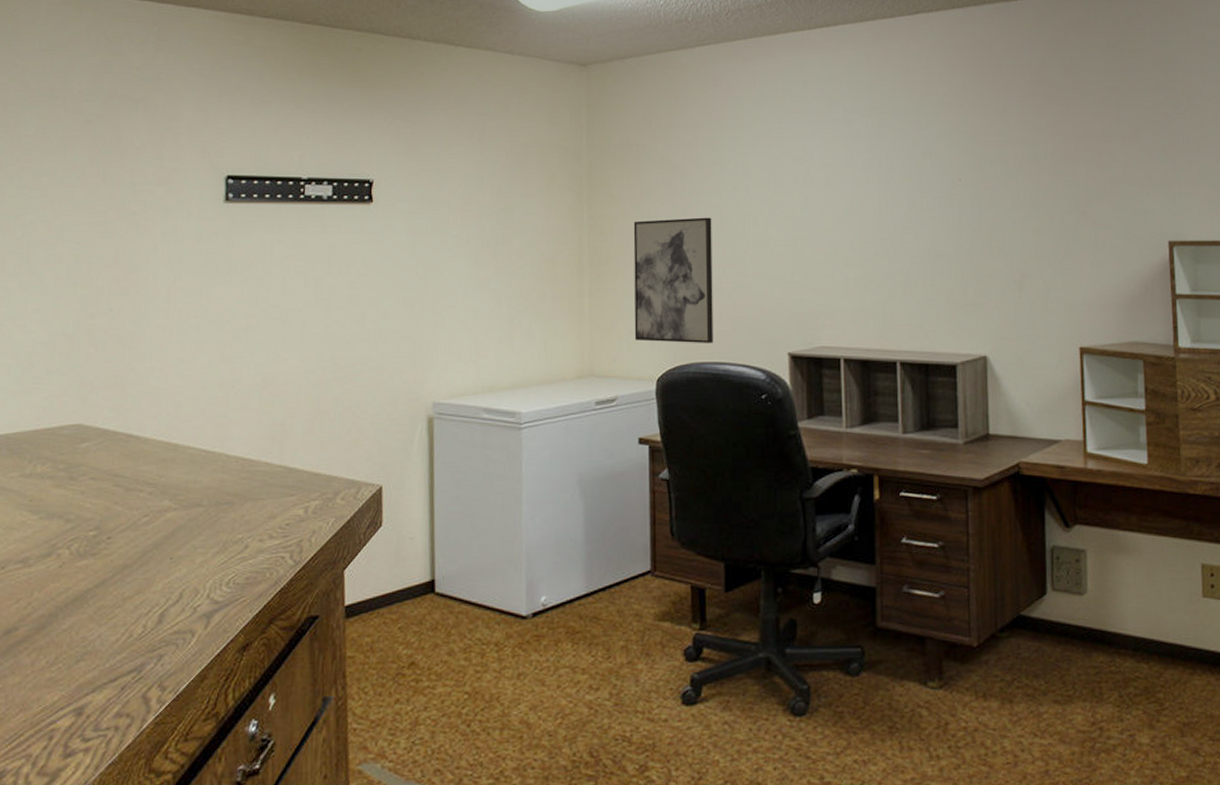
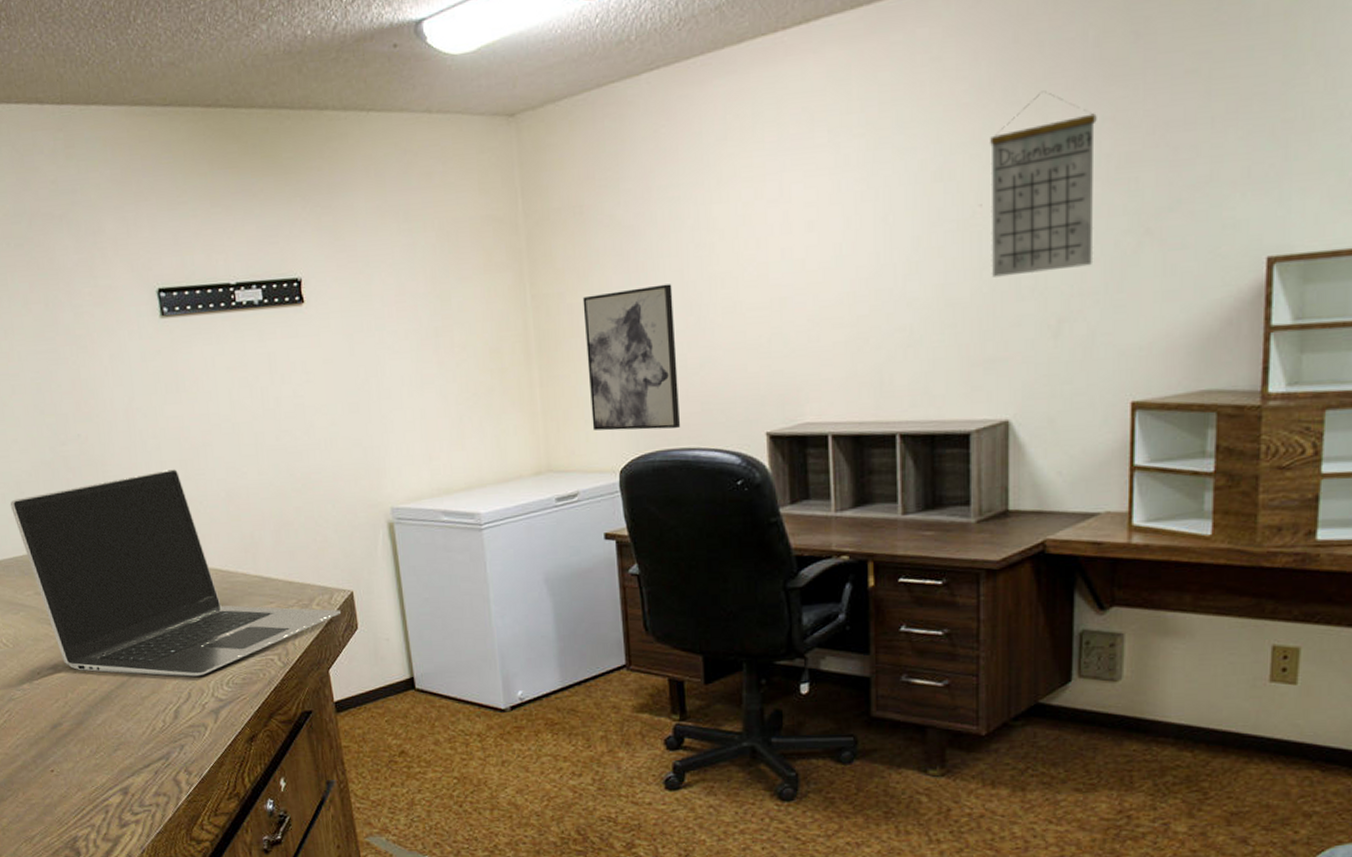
laptop: none [14,351,366,575] -> present [10,469,340,677]
calendar: none [966,100,1044,237] -> present [990,90,1097,277]

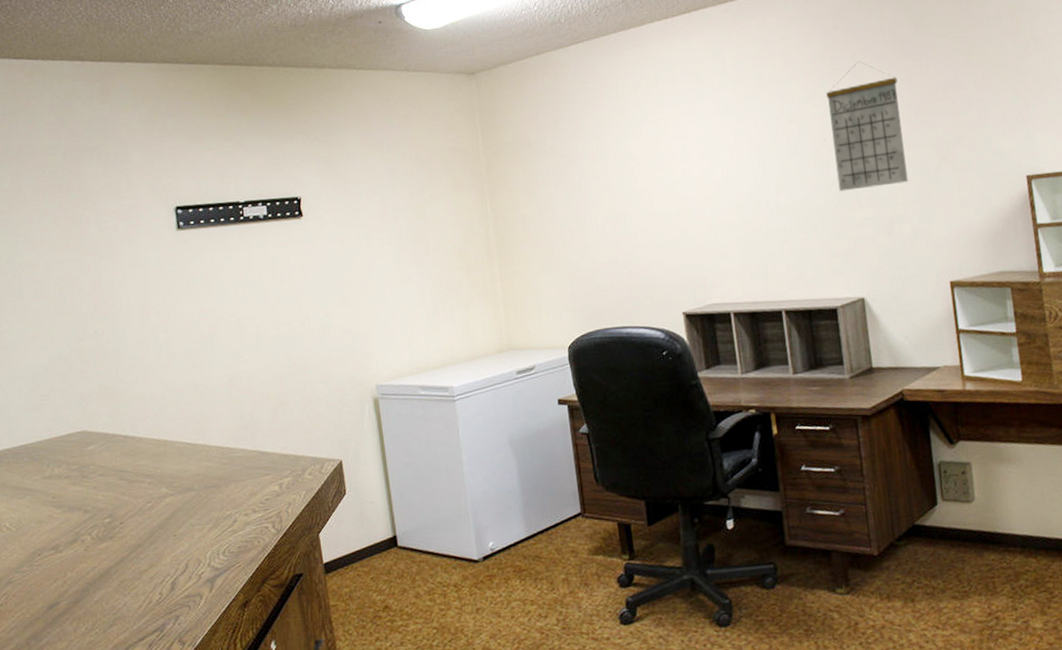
laptop: present [10,469,340,677] -> none [25,359,330,550]
wall art: present [582,284,681,431] -> none [532,198,615,315]

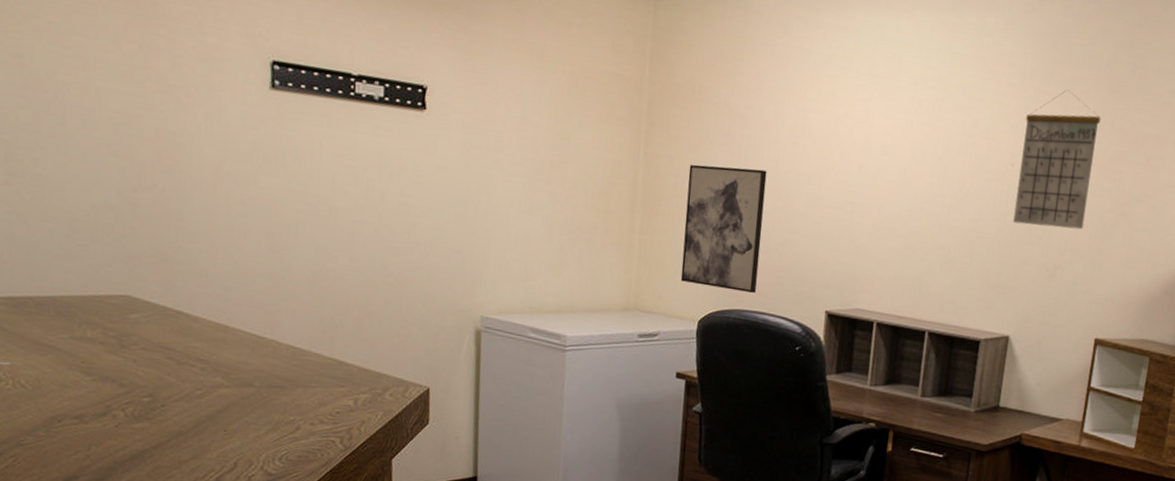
wall art: none [532,198,615,315] -> present [680,164,767,294]

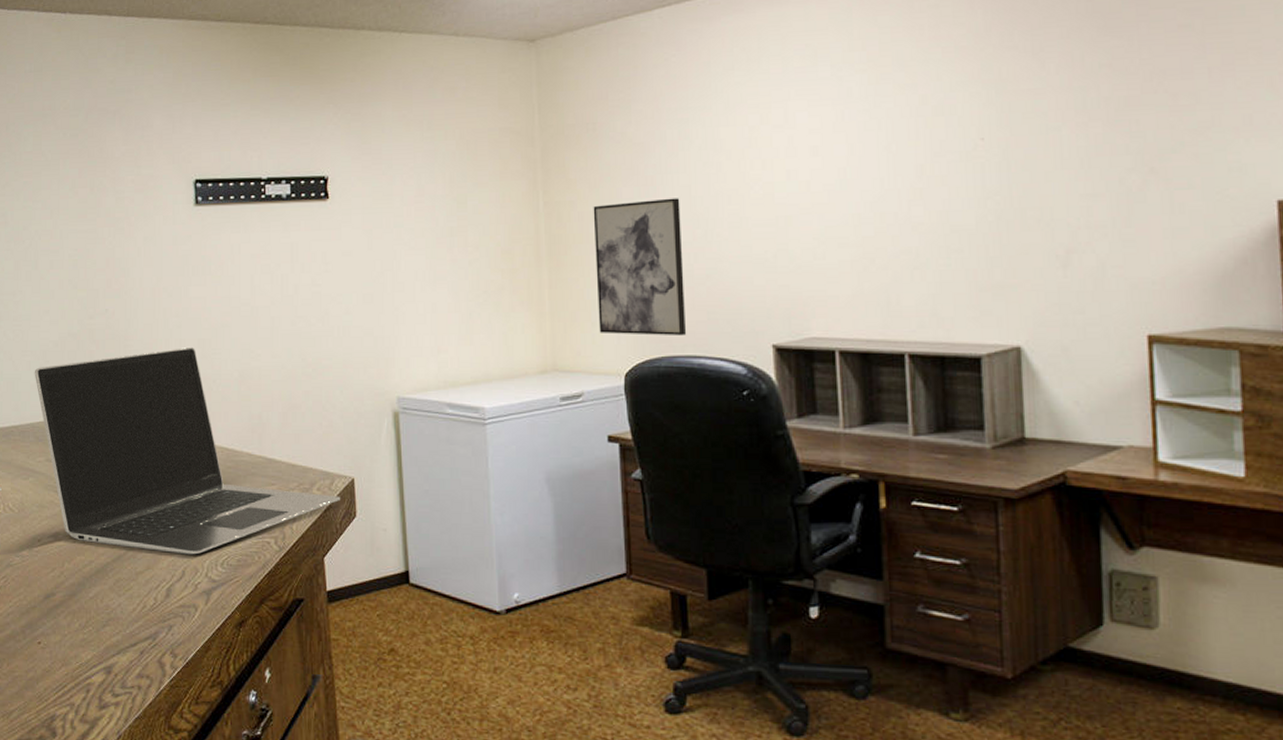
laptop: none [57,236,413,448] -> present [34,347,340,555]
calendar: present [1013,89,1101,230] -> none [989,38,1098,207]

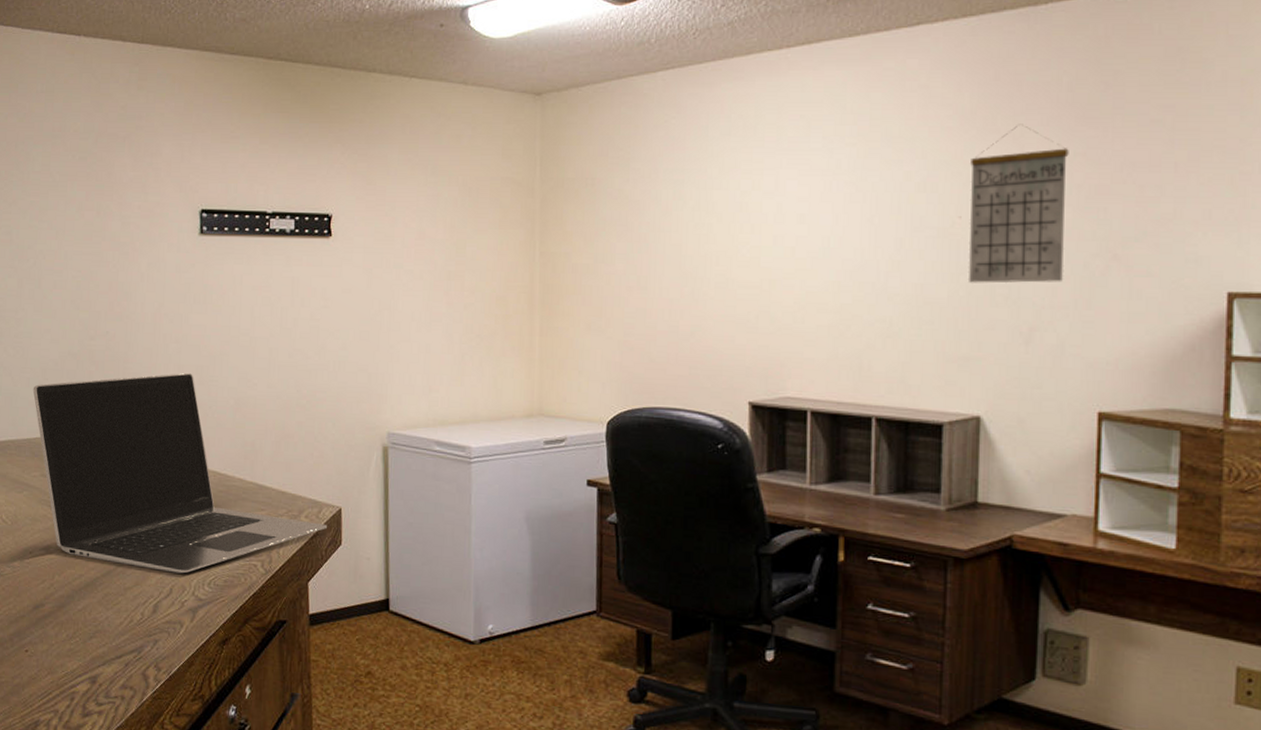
wall art: present [593,198,687,336] -> none [585,256,671,389]
calendar: none [989,38,1098,207] -> present [969,124,1069,284]

